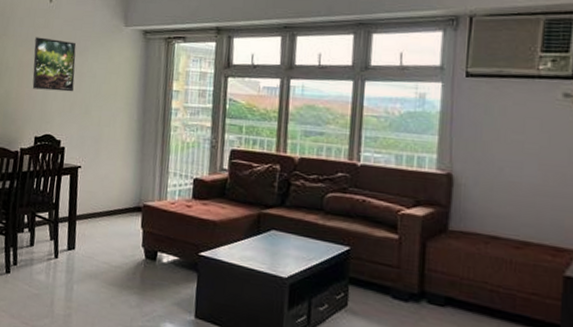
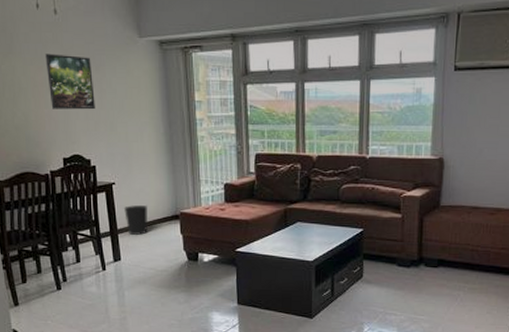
wastebasket: none [85,191,110,225] -> present [123,205,149,235]

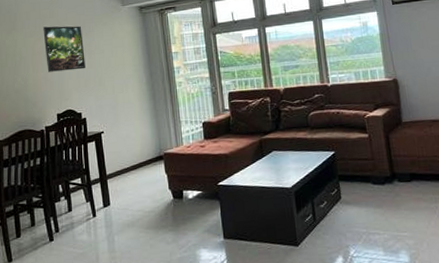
wastebasket: present [123,205,149,235] -> none [111,150,135,179]

